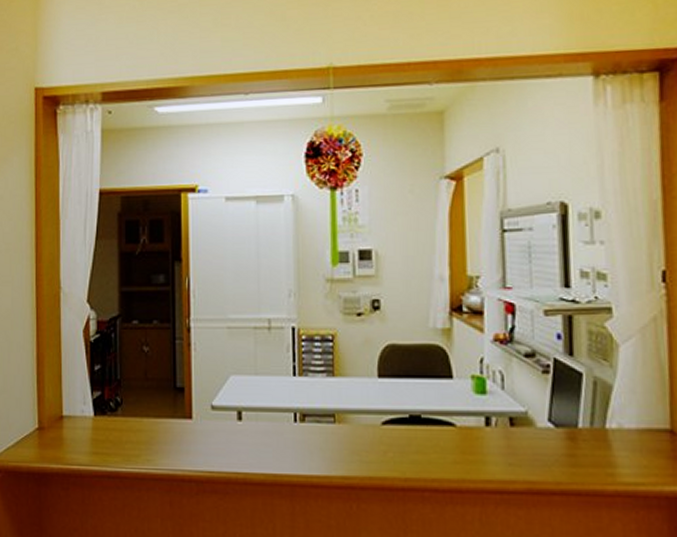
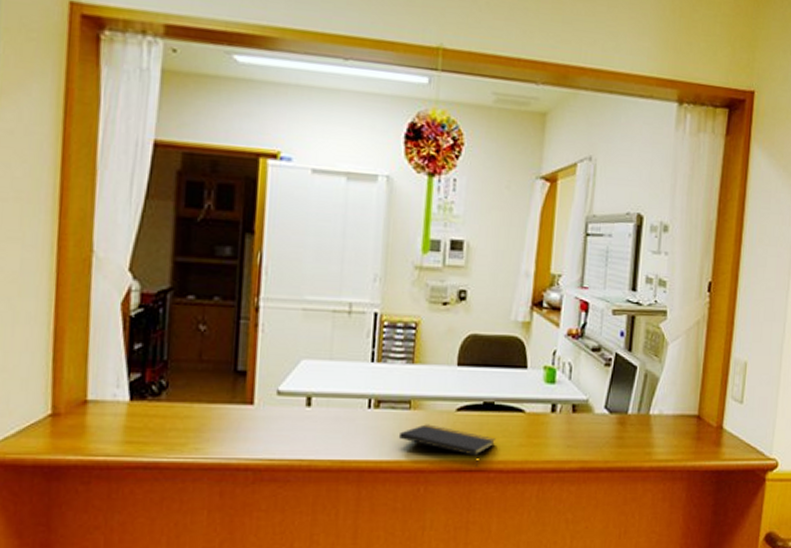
notepad: none [326,438,426,485] -> present [398,424,495,467]

